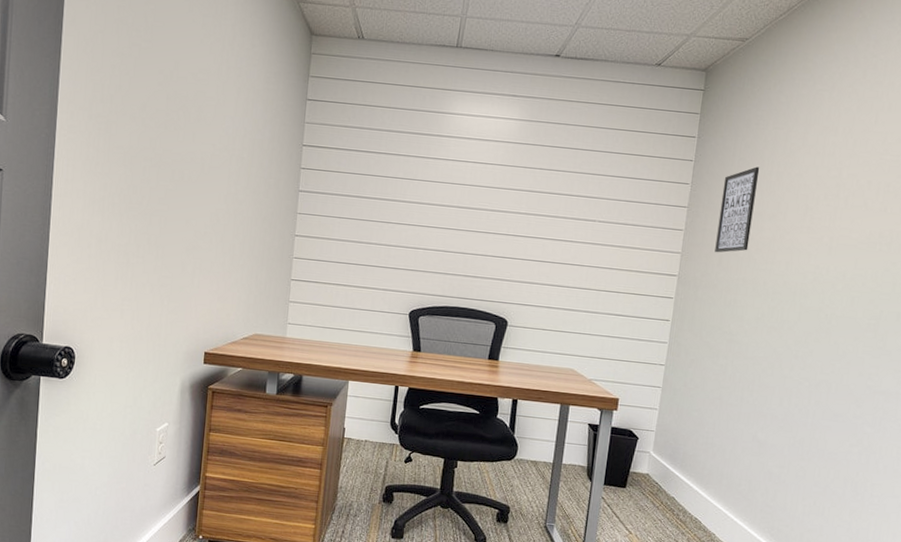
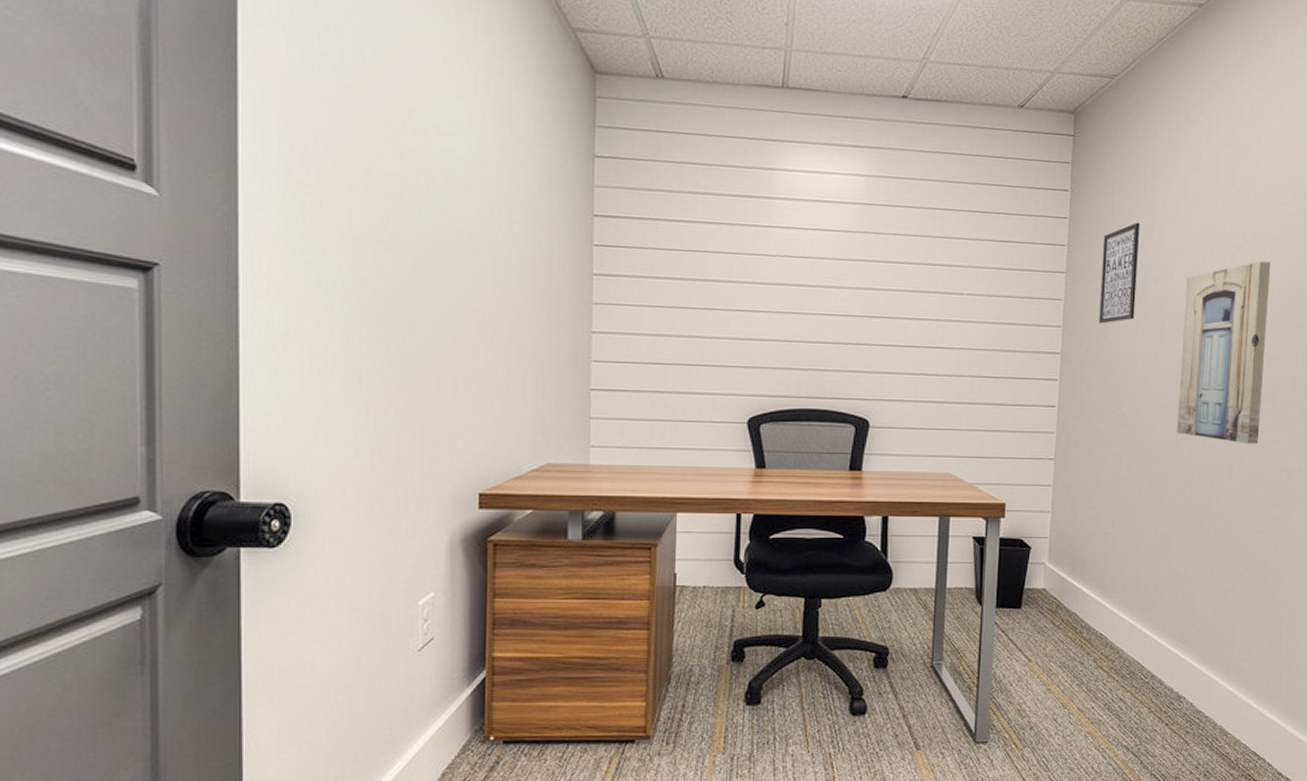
wall art: none [780,205,884,369] -> present [1177,261,1271,445]

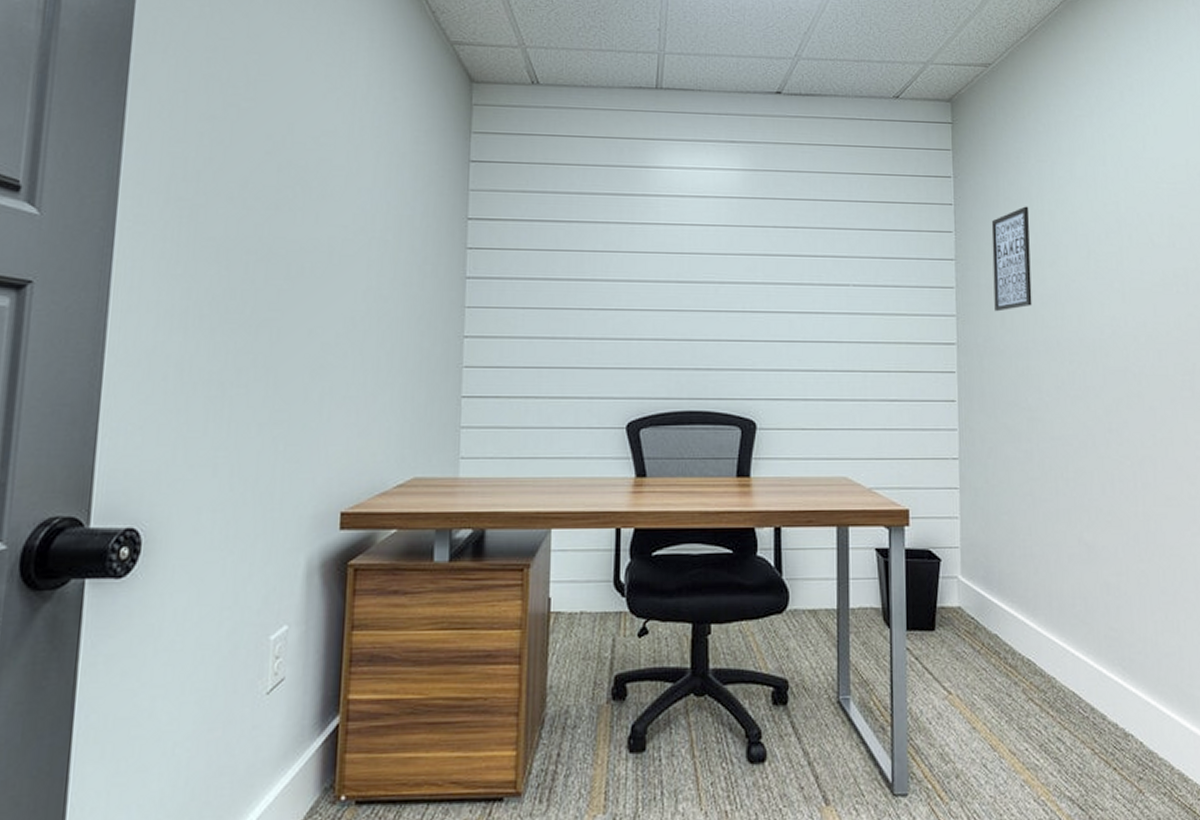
wall art: present [1177,261,1271,445] -> none [1083,241,1182,437]

